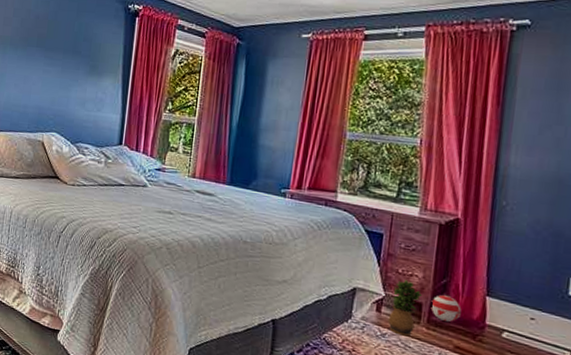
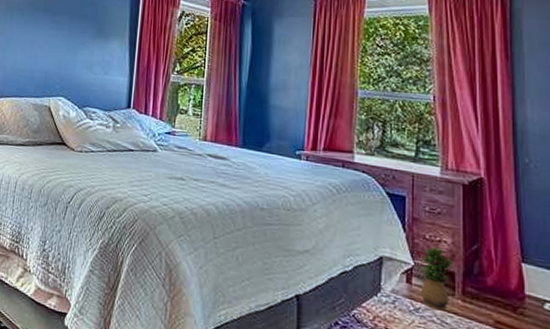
ball: present [430,295,462,322] -> none [464,262,497,293]

